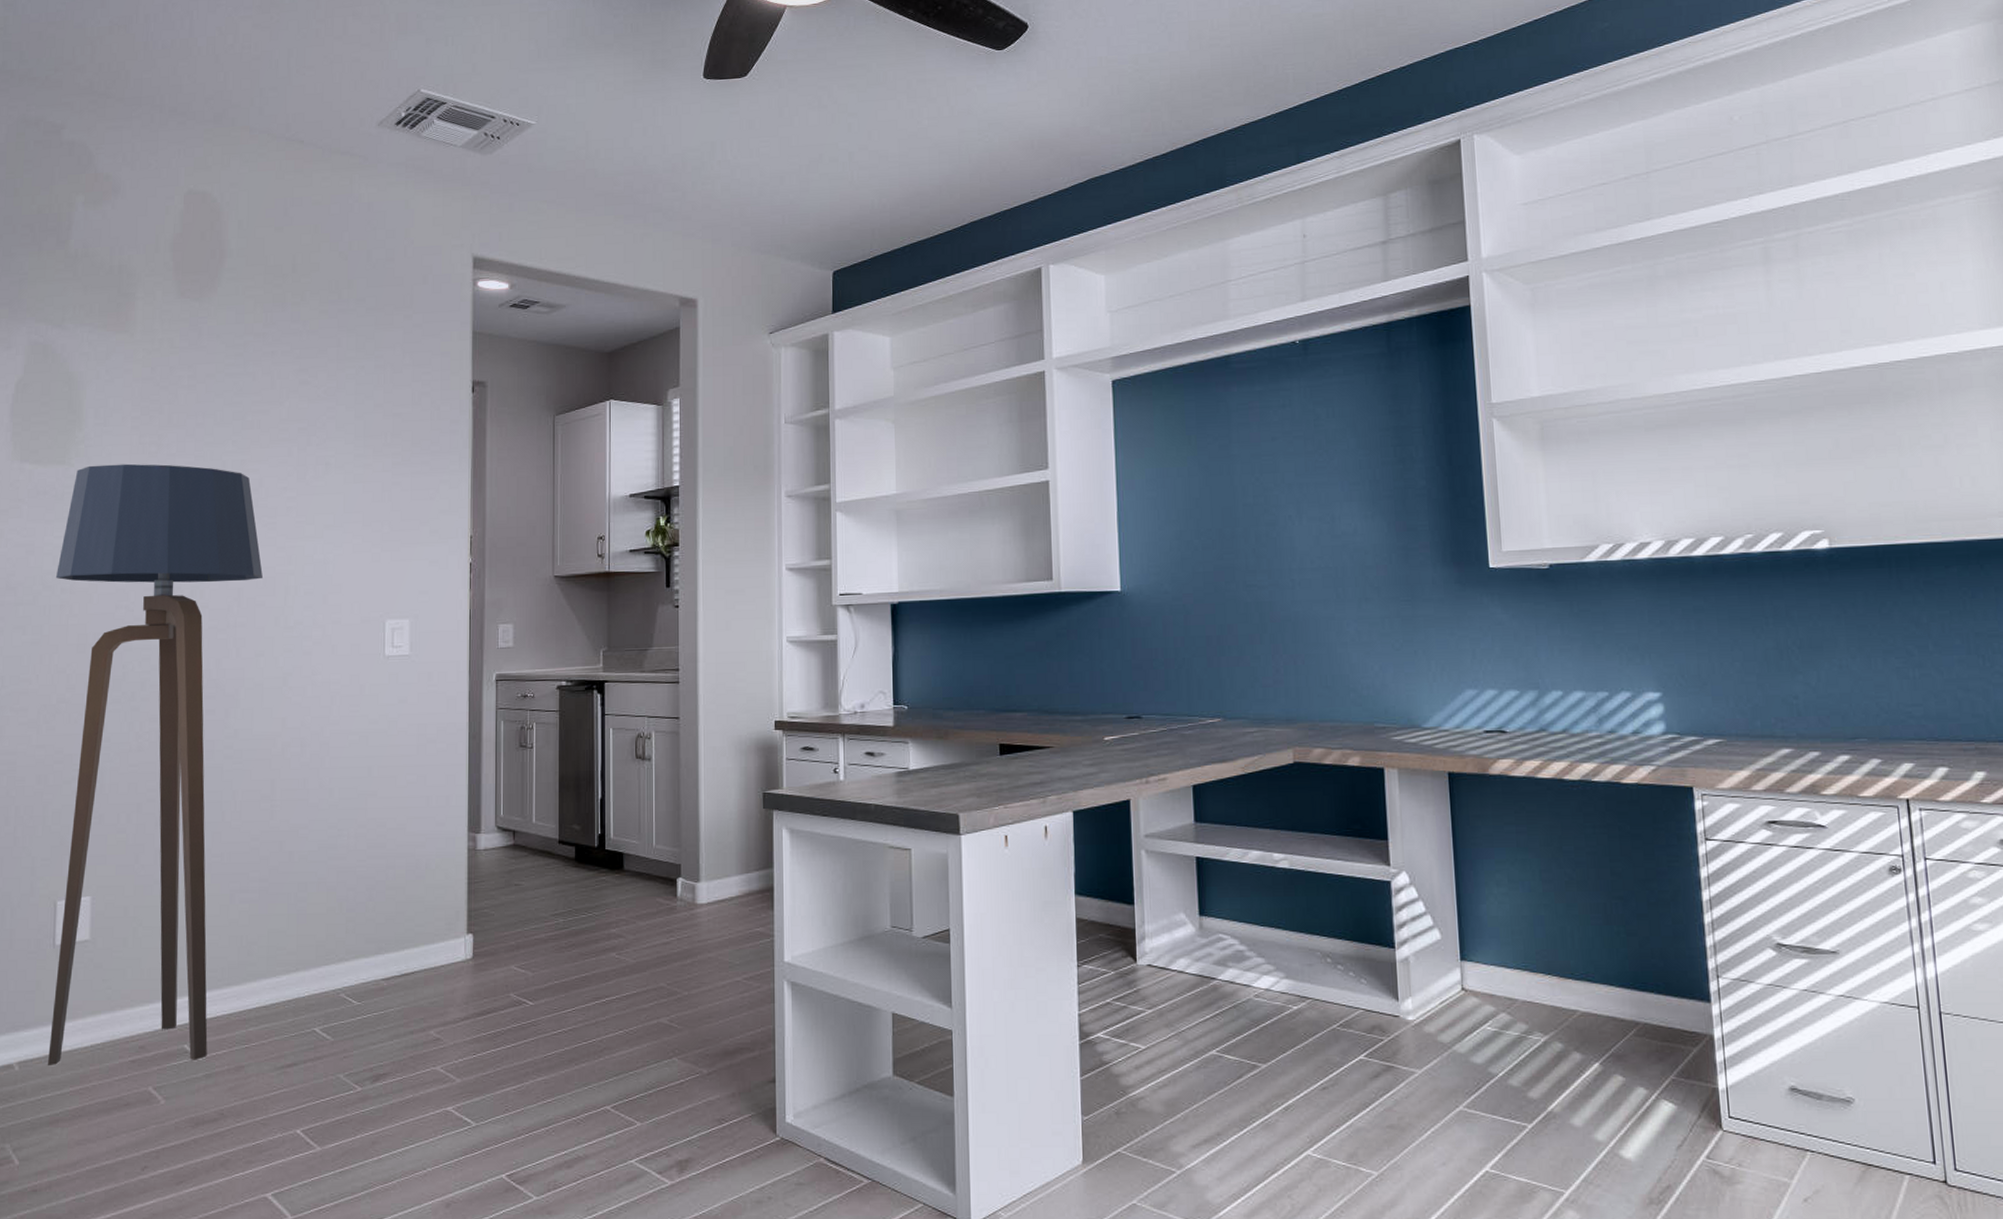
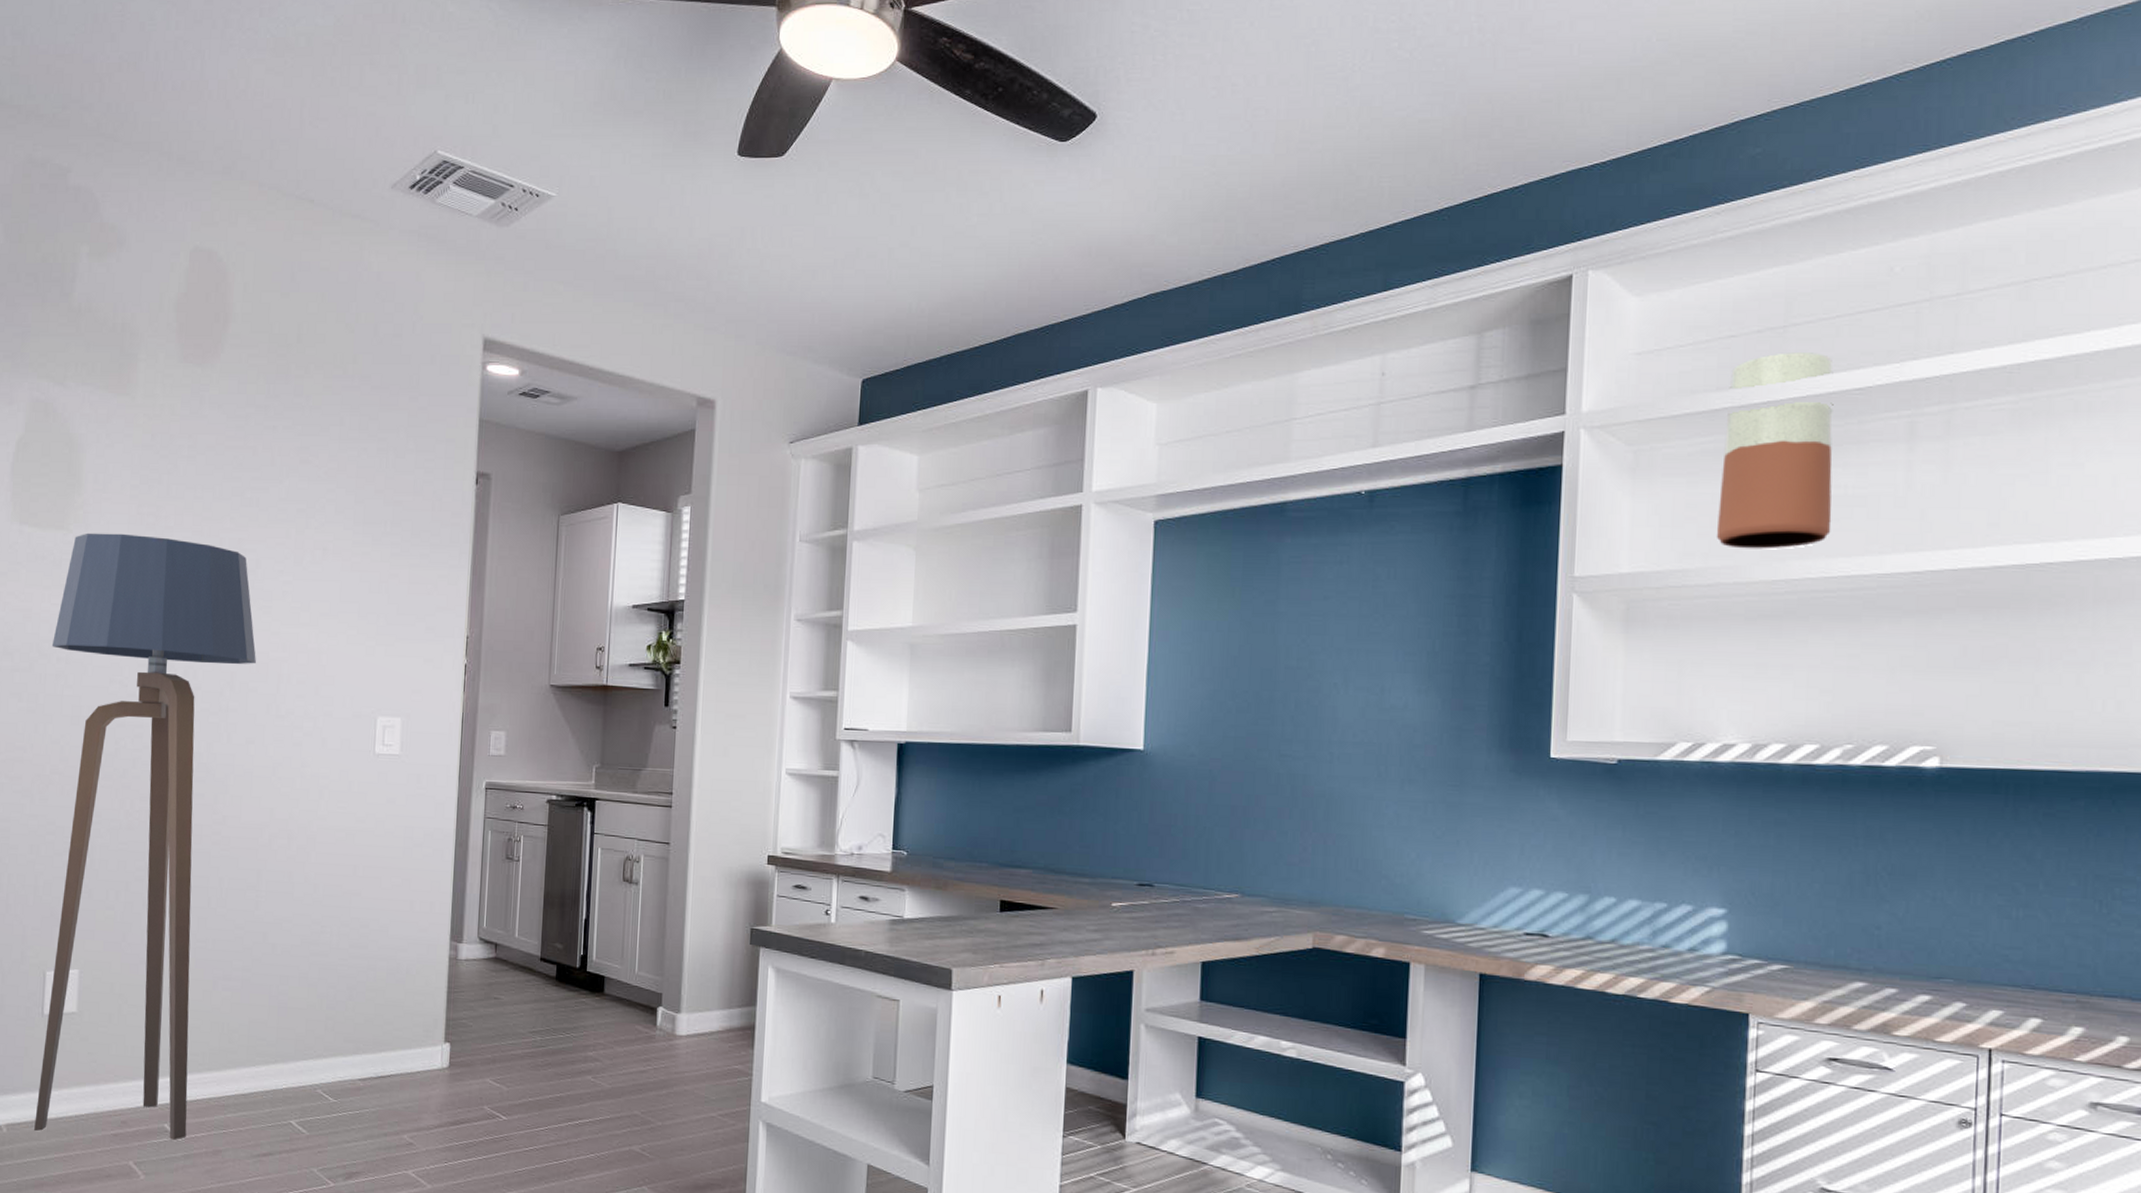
vase: none [1607,193,1710,368] -> present [1716,352,1833,550]

